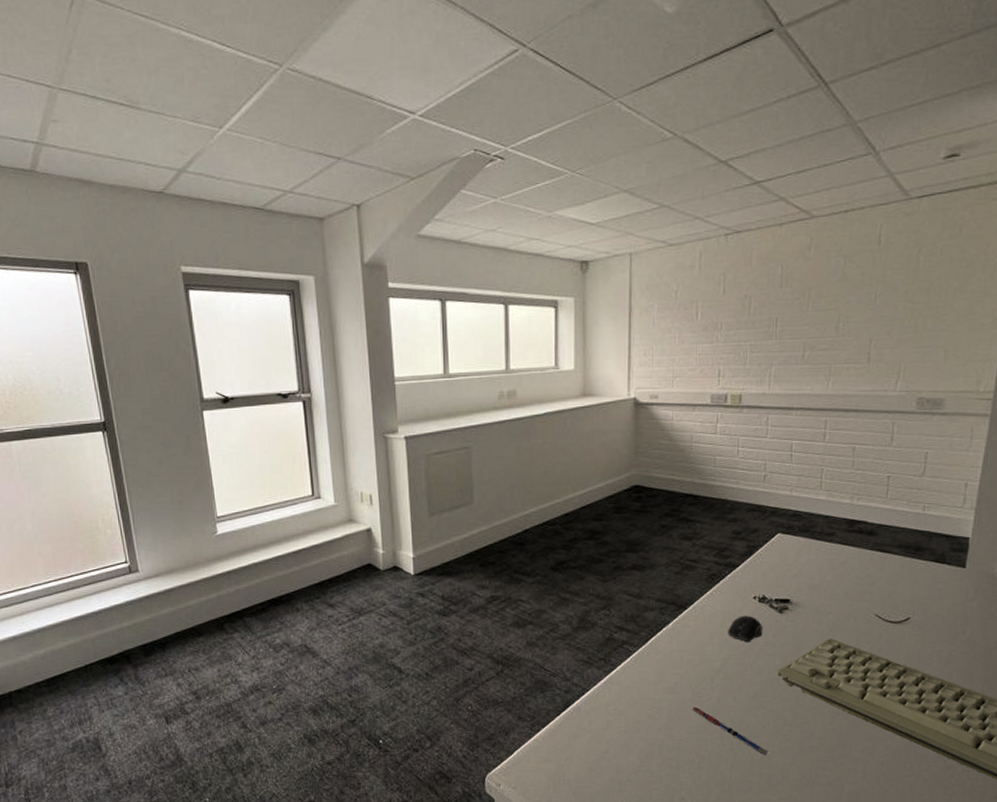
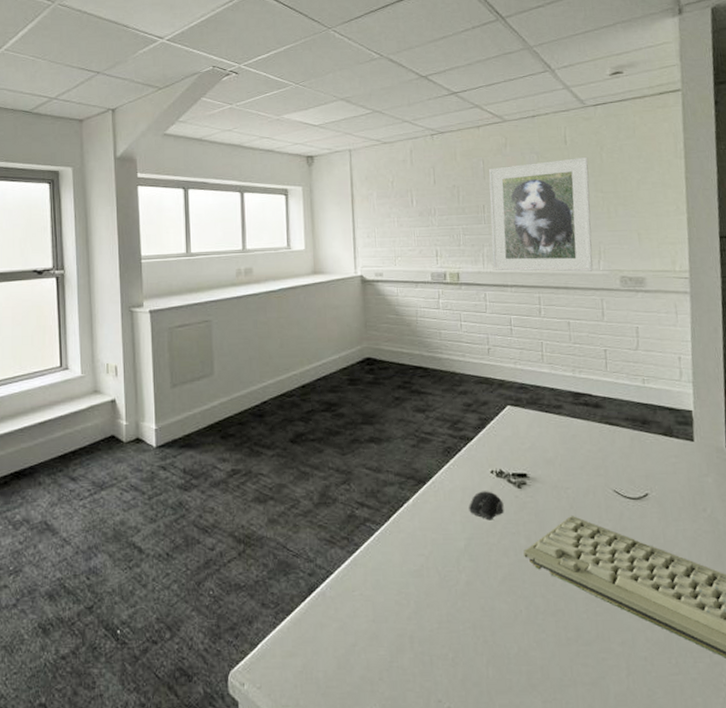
pen: present [692,706,768,754] -> none [440,592,524,648]
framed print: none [779,260,903,393] -> present [488,156,593,272]

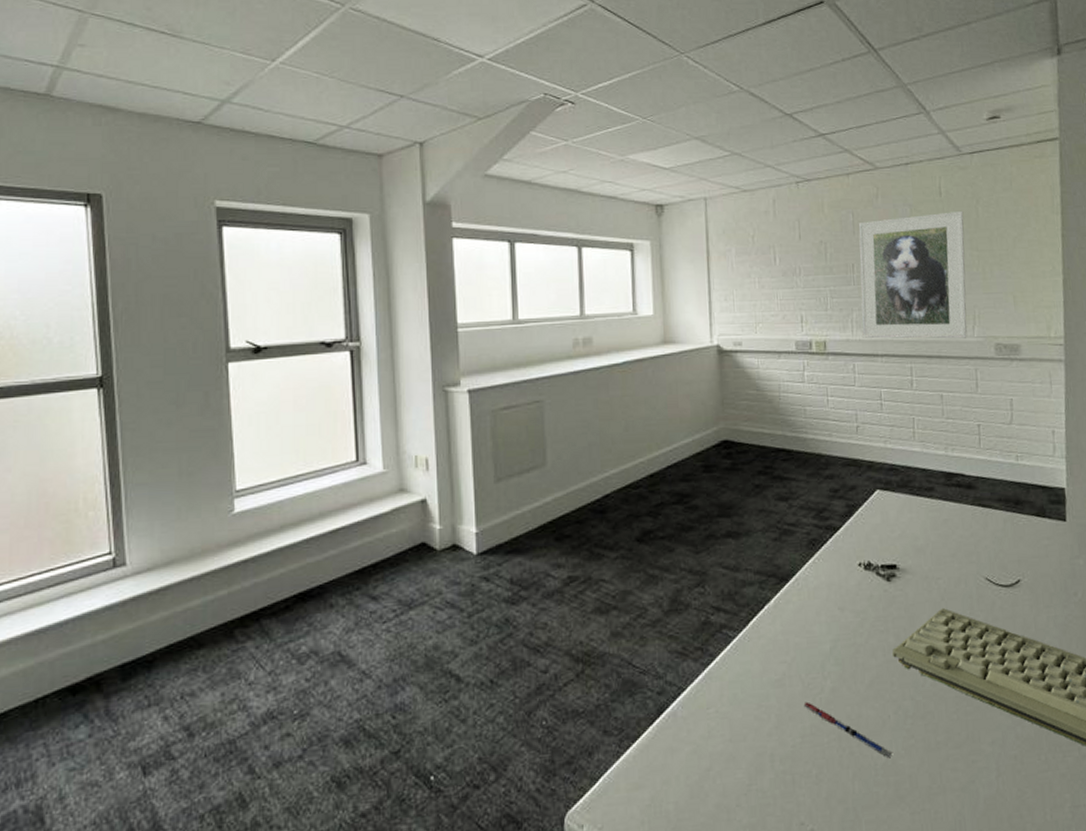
pen: none [440,592,524,648] -> present [803,701,892,757]
computer mouse: present [469,491,504,521] -> none [835,586,872,619]

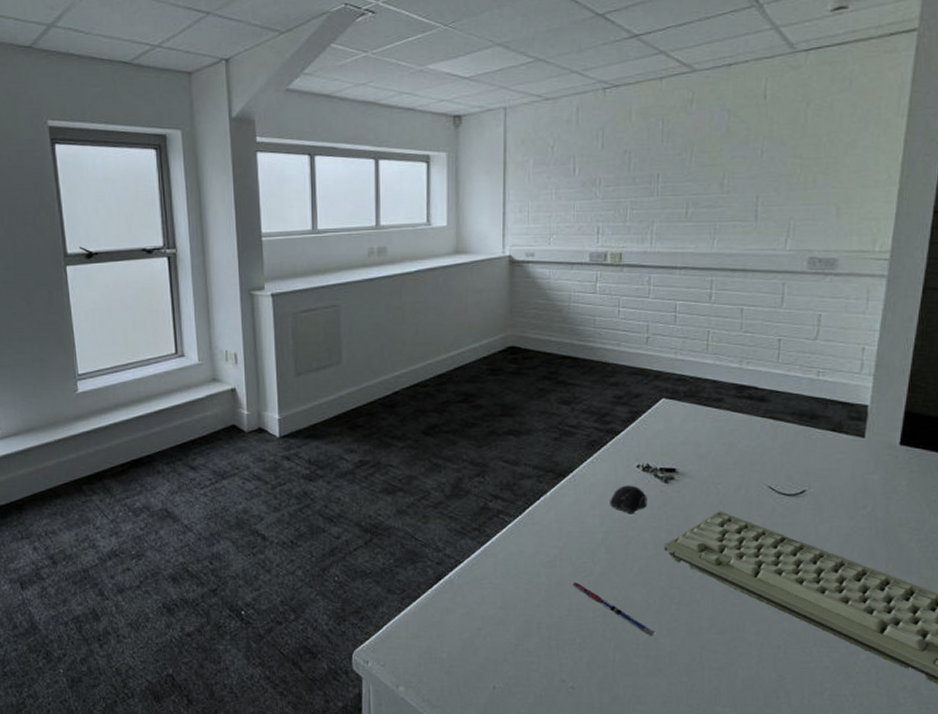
computer mouse: none [835,586,872,619] -> present [610,485,647,514]
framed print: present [858,210,967,339] -> none [662,115,790,252]

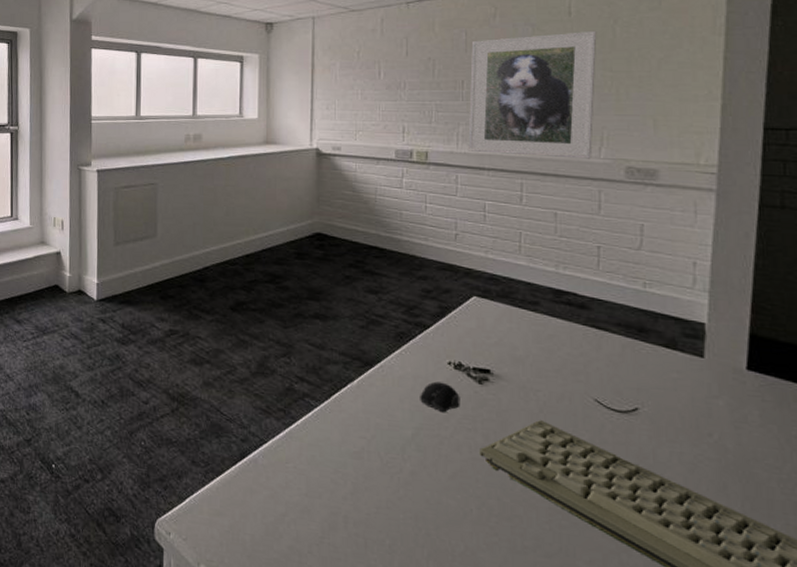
pen: present [572,582,654,635] -> none [381,477,472,548]
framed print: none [662,115,790,252] -> present [468,30,597,159]

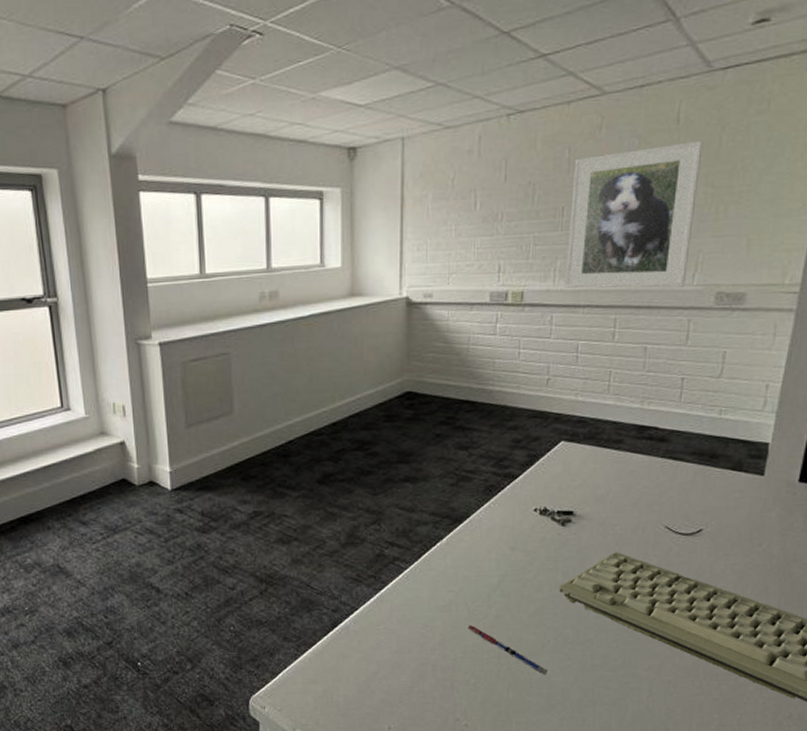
pen: none [381,477,472,548] -> present [467,625,548,674]
computer mouse: present [420,381,460,413] -> none [506,529,544,558]

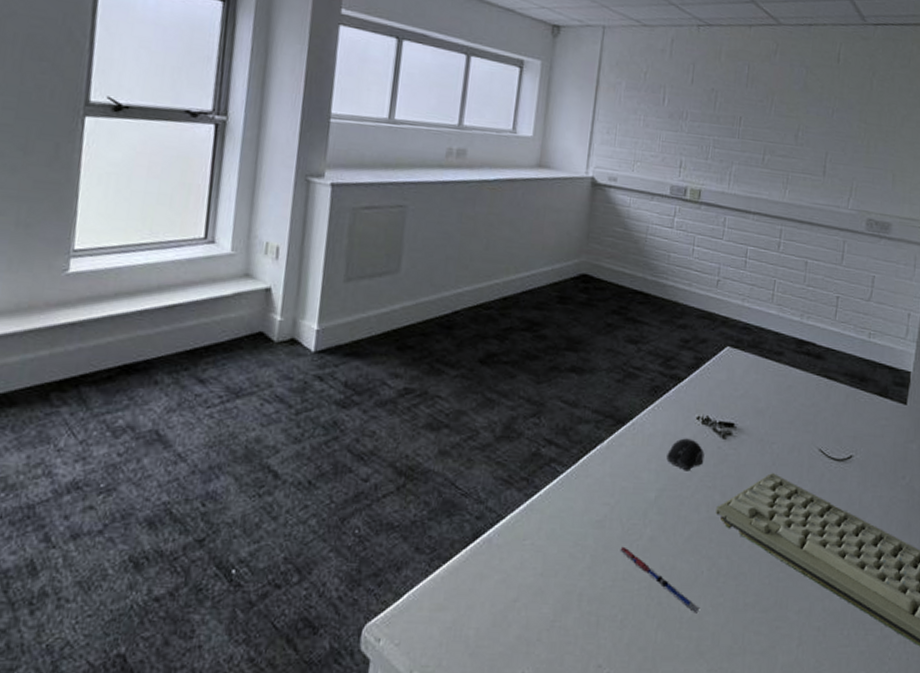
computer mouse: none [506,529,544,558] -> present [666,438,705,471]
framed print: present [565,140,703,289] -> none [738,75,858,209]

